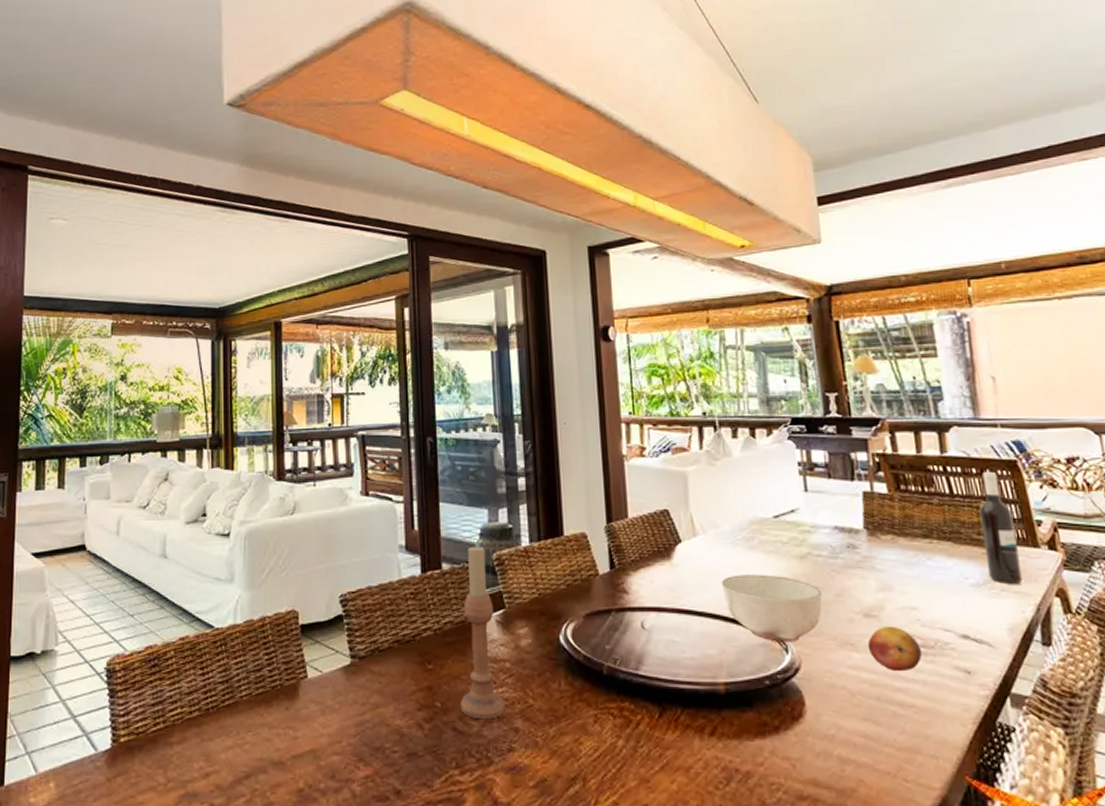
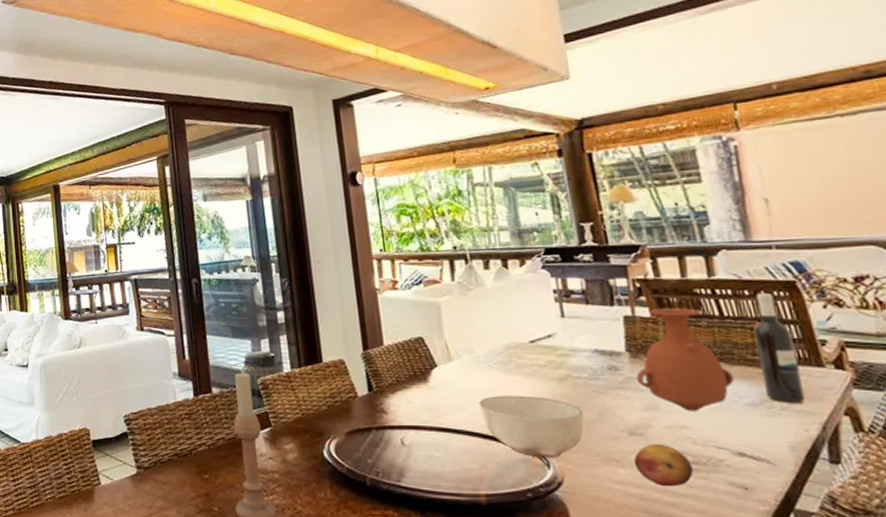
vase: none [872,483,961,592] -> present [635,307,734,412]

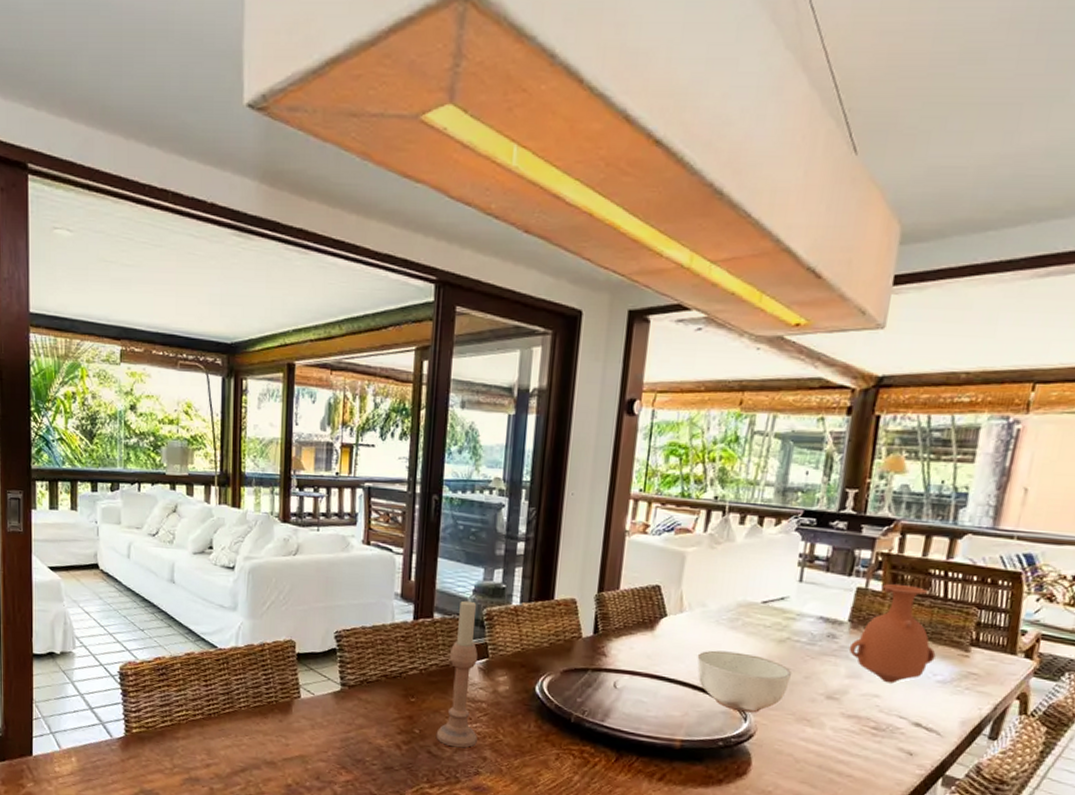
fruit: present [633,443,693,487] -> none [822,708,872,748]
wine bottle: present [753,292,805,403] -> none [957,580,1001,685]

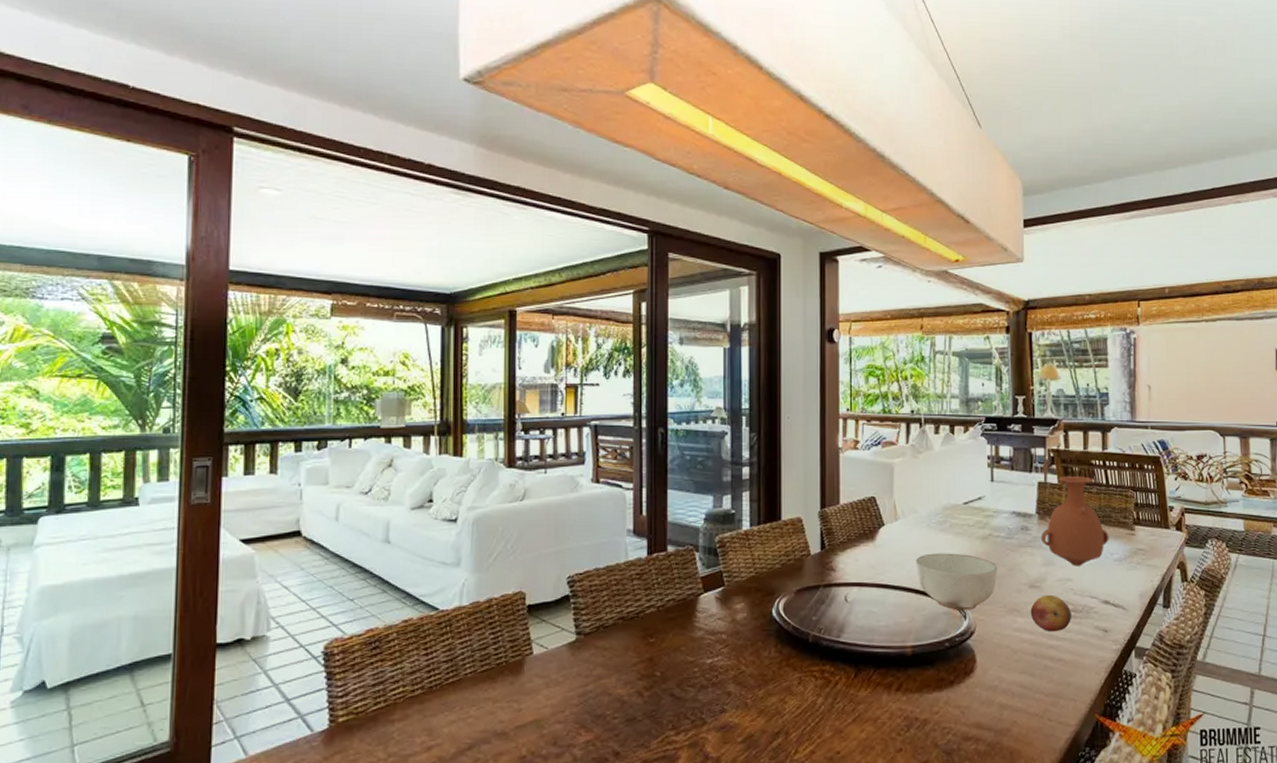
candlestick: present [436,600,478,748] -> none [678,530,720,686]
fruit: none [822,708,872,748] -> present [1030,594,1071,632]

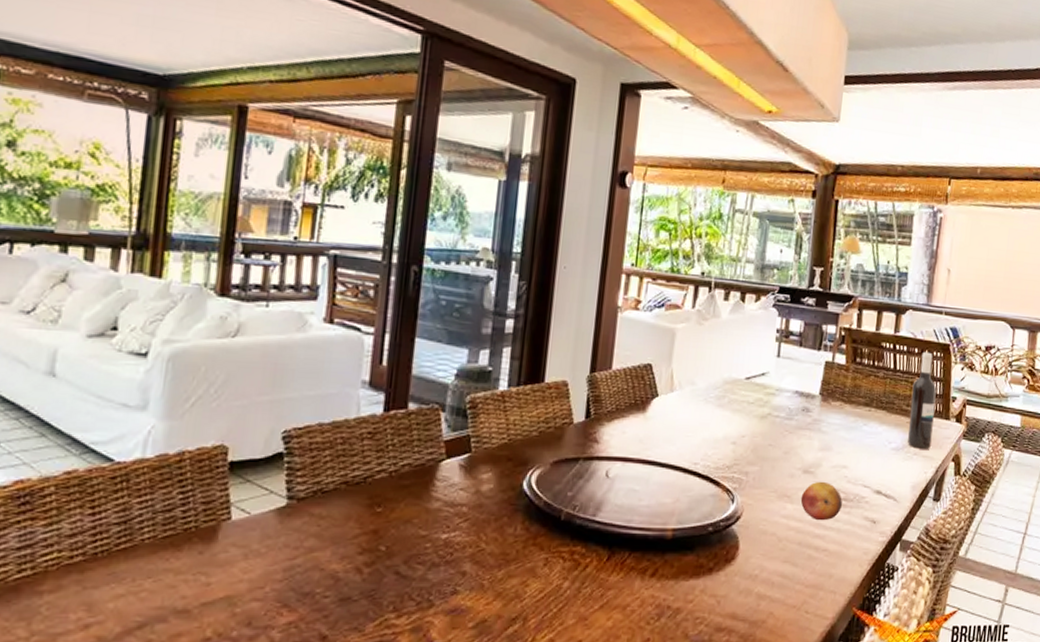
bowl: present [915,553,998,610] -> none [687,430,774,493]
vase: present [1040,475,1109,567] -> none [820,356,890,454]
wine bottle: none [1127,465,1154,558] -> present [907,351,937,449]

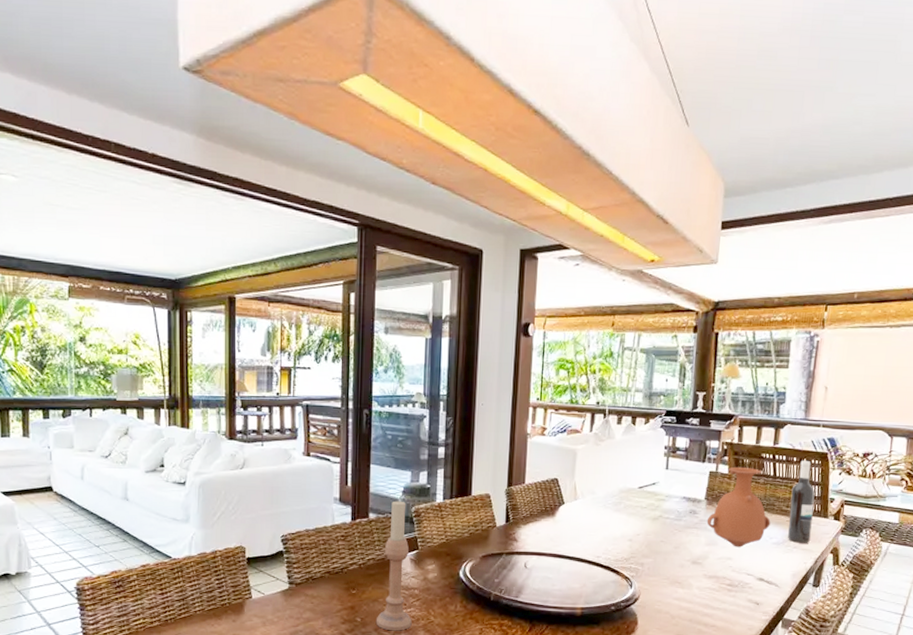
candlestick: none [406,387,459,564] -> present [375,501,412,631]
fruit: present [800,481,842,521] -> none [690,570,728,603]
vase: none [820,356,890,454] -> present [706,466,771,548]

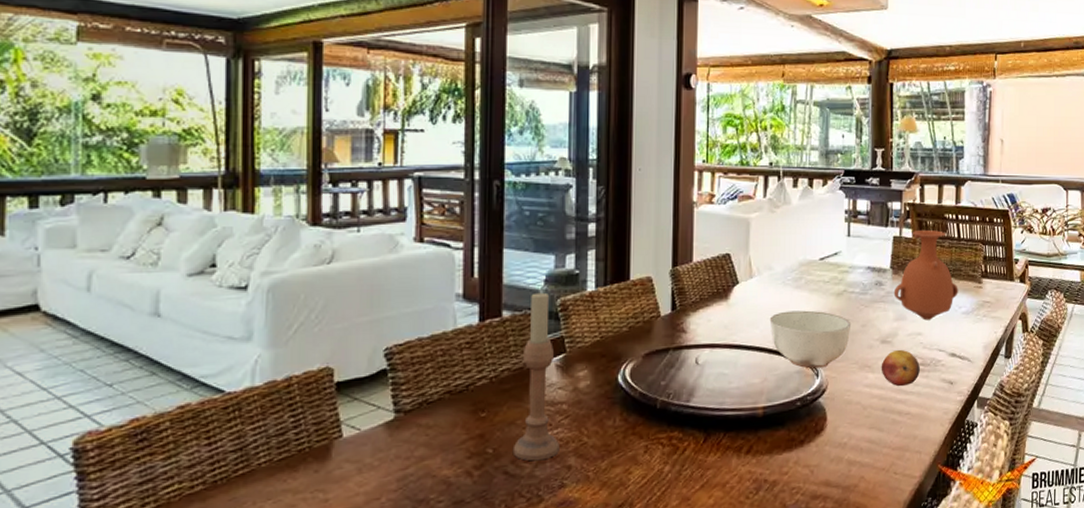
bowl: none [590,530,665,580] -> present [769,310,852,369]
fruit: none [690,570,728,603] -> present [881,349,920,387]
wine bottle: present [787,460,815,543] -> none [976,219,1000,311]

